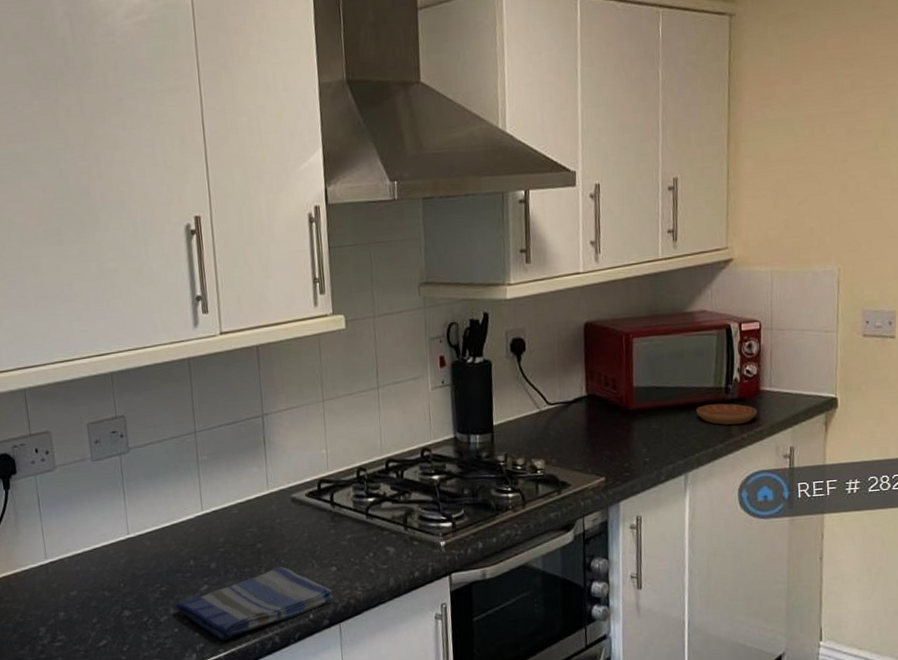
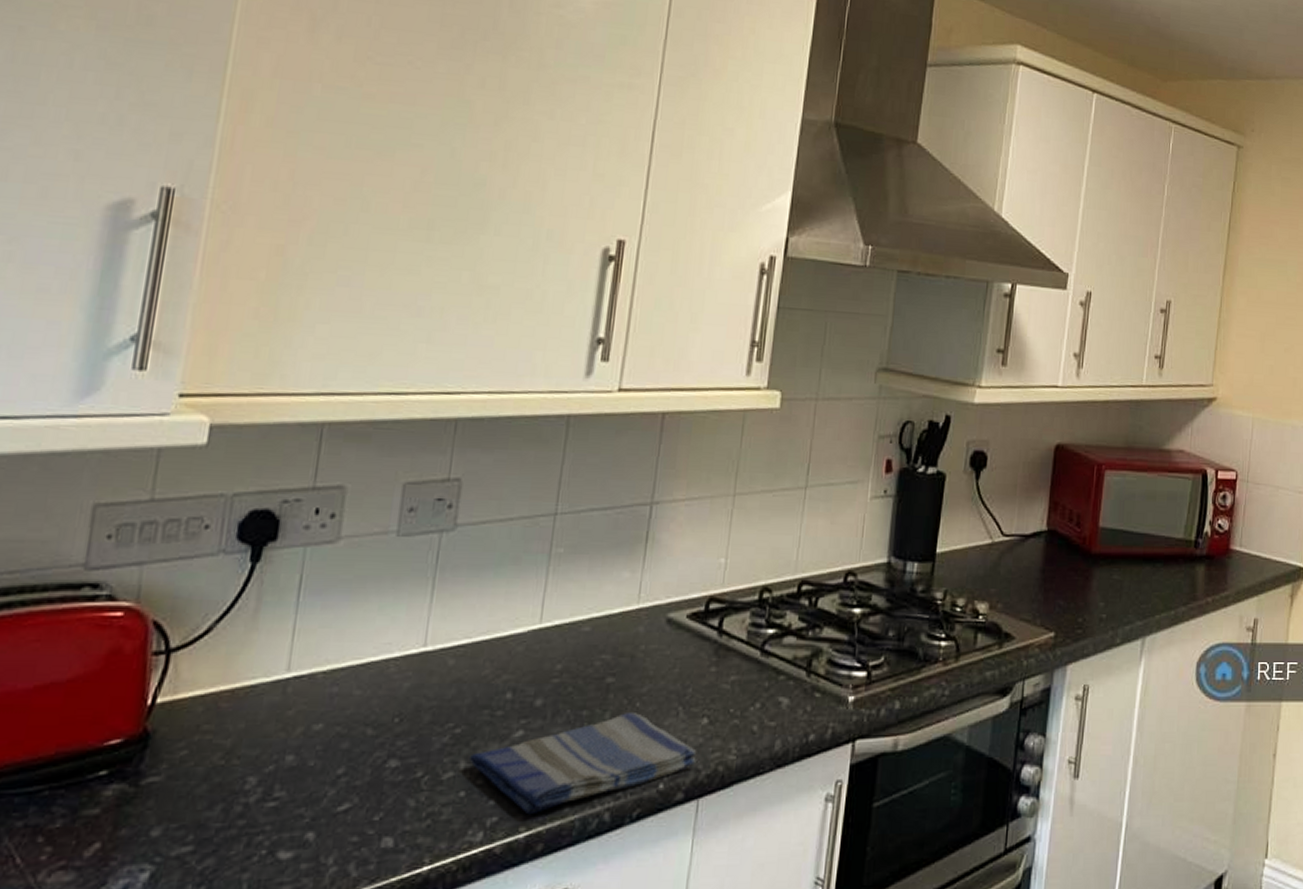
saucer: present [696,403,758,425] -> none [1162,558,1225,586]

